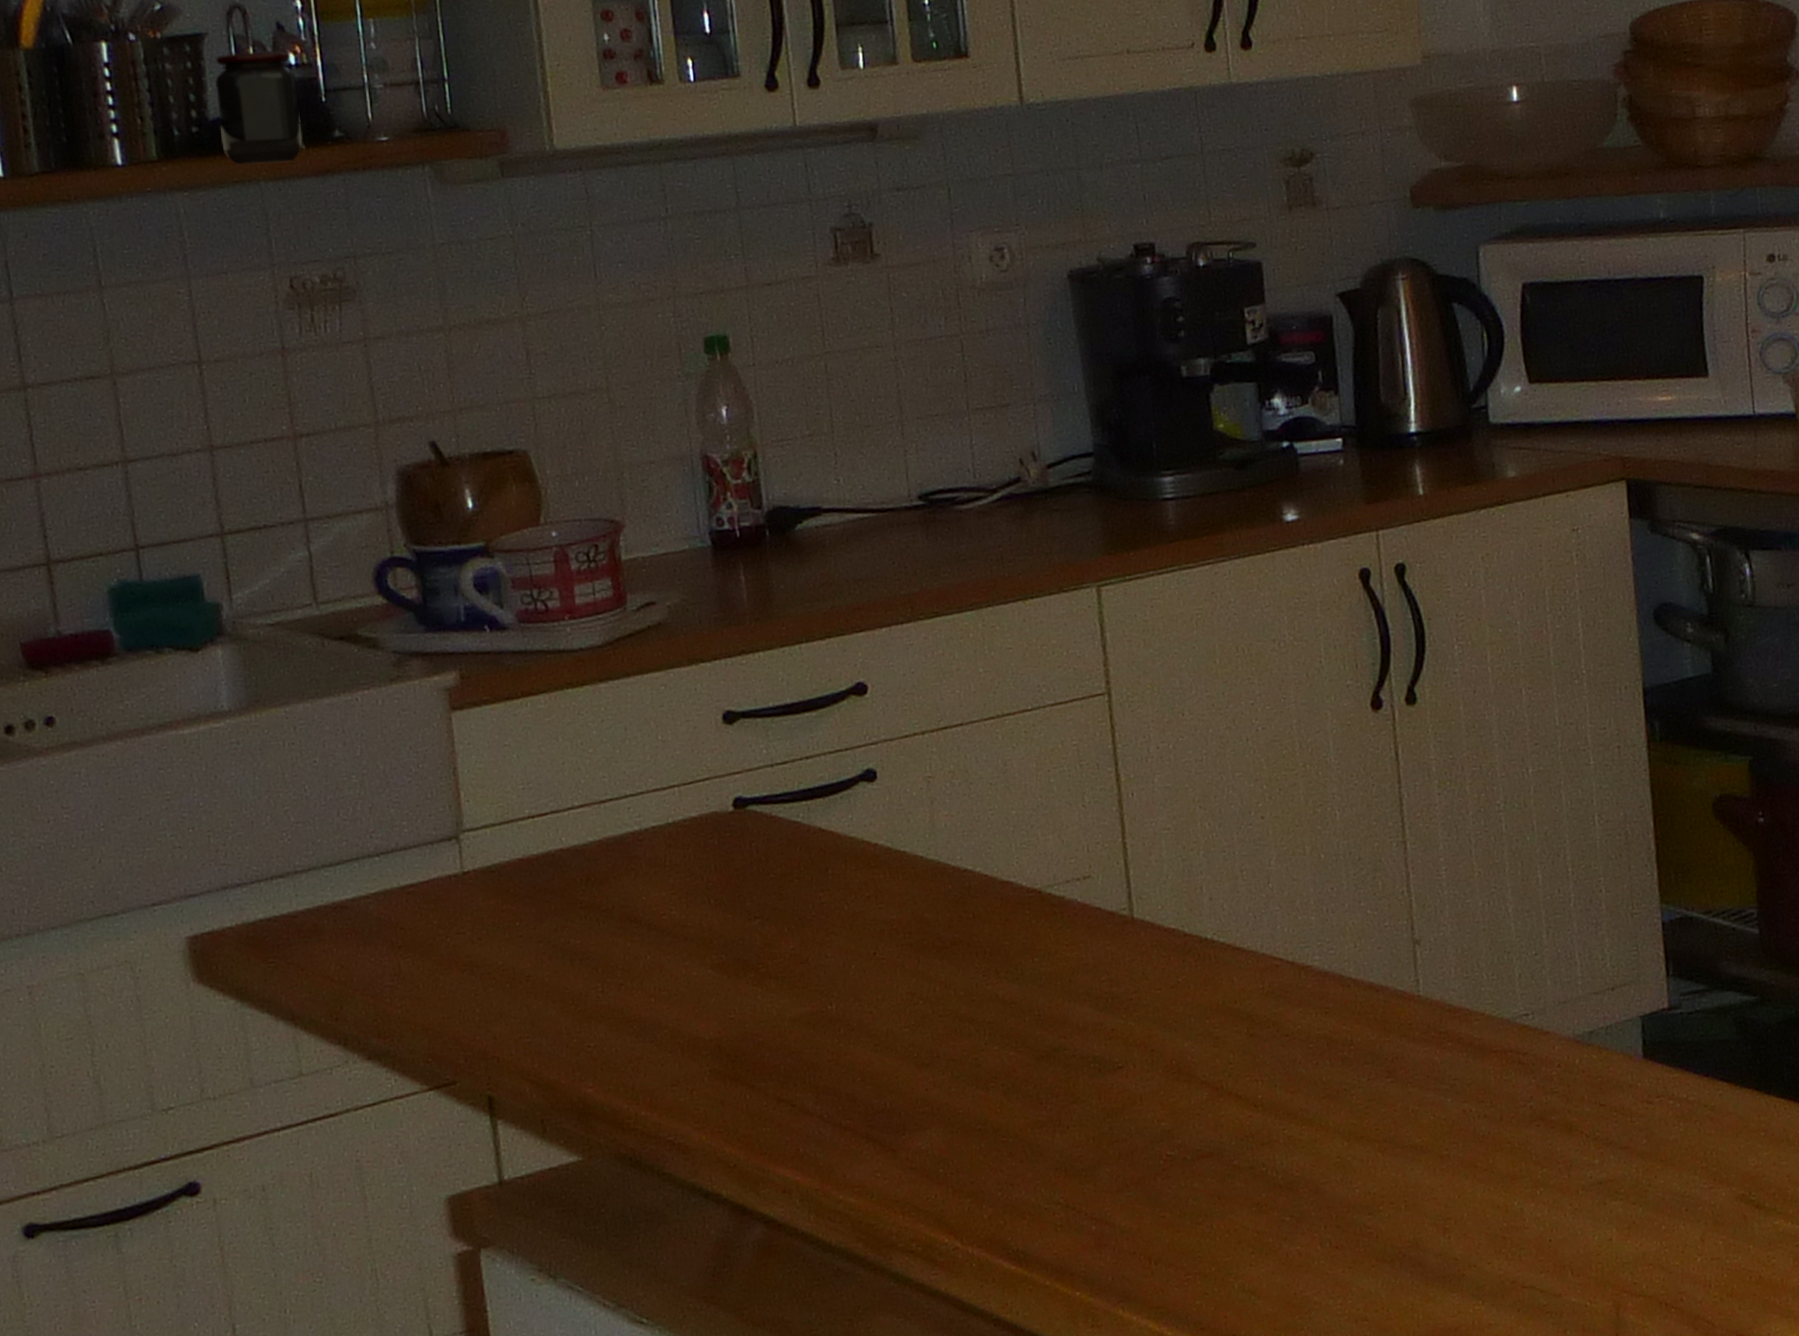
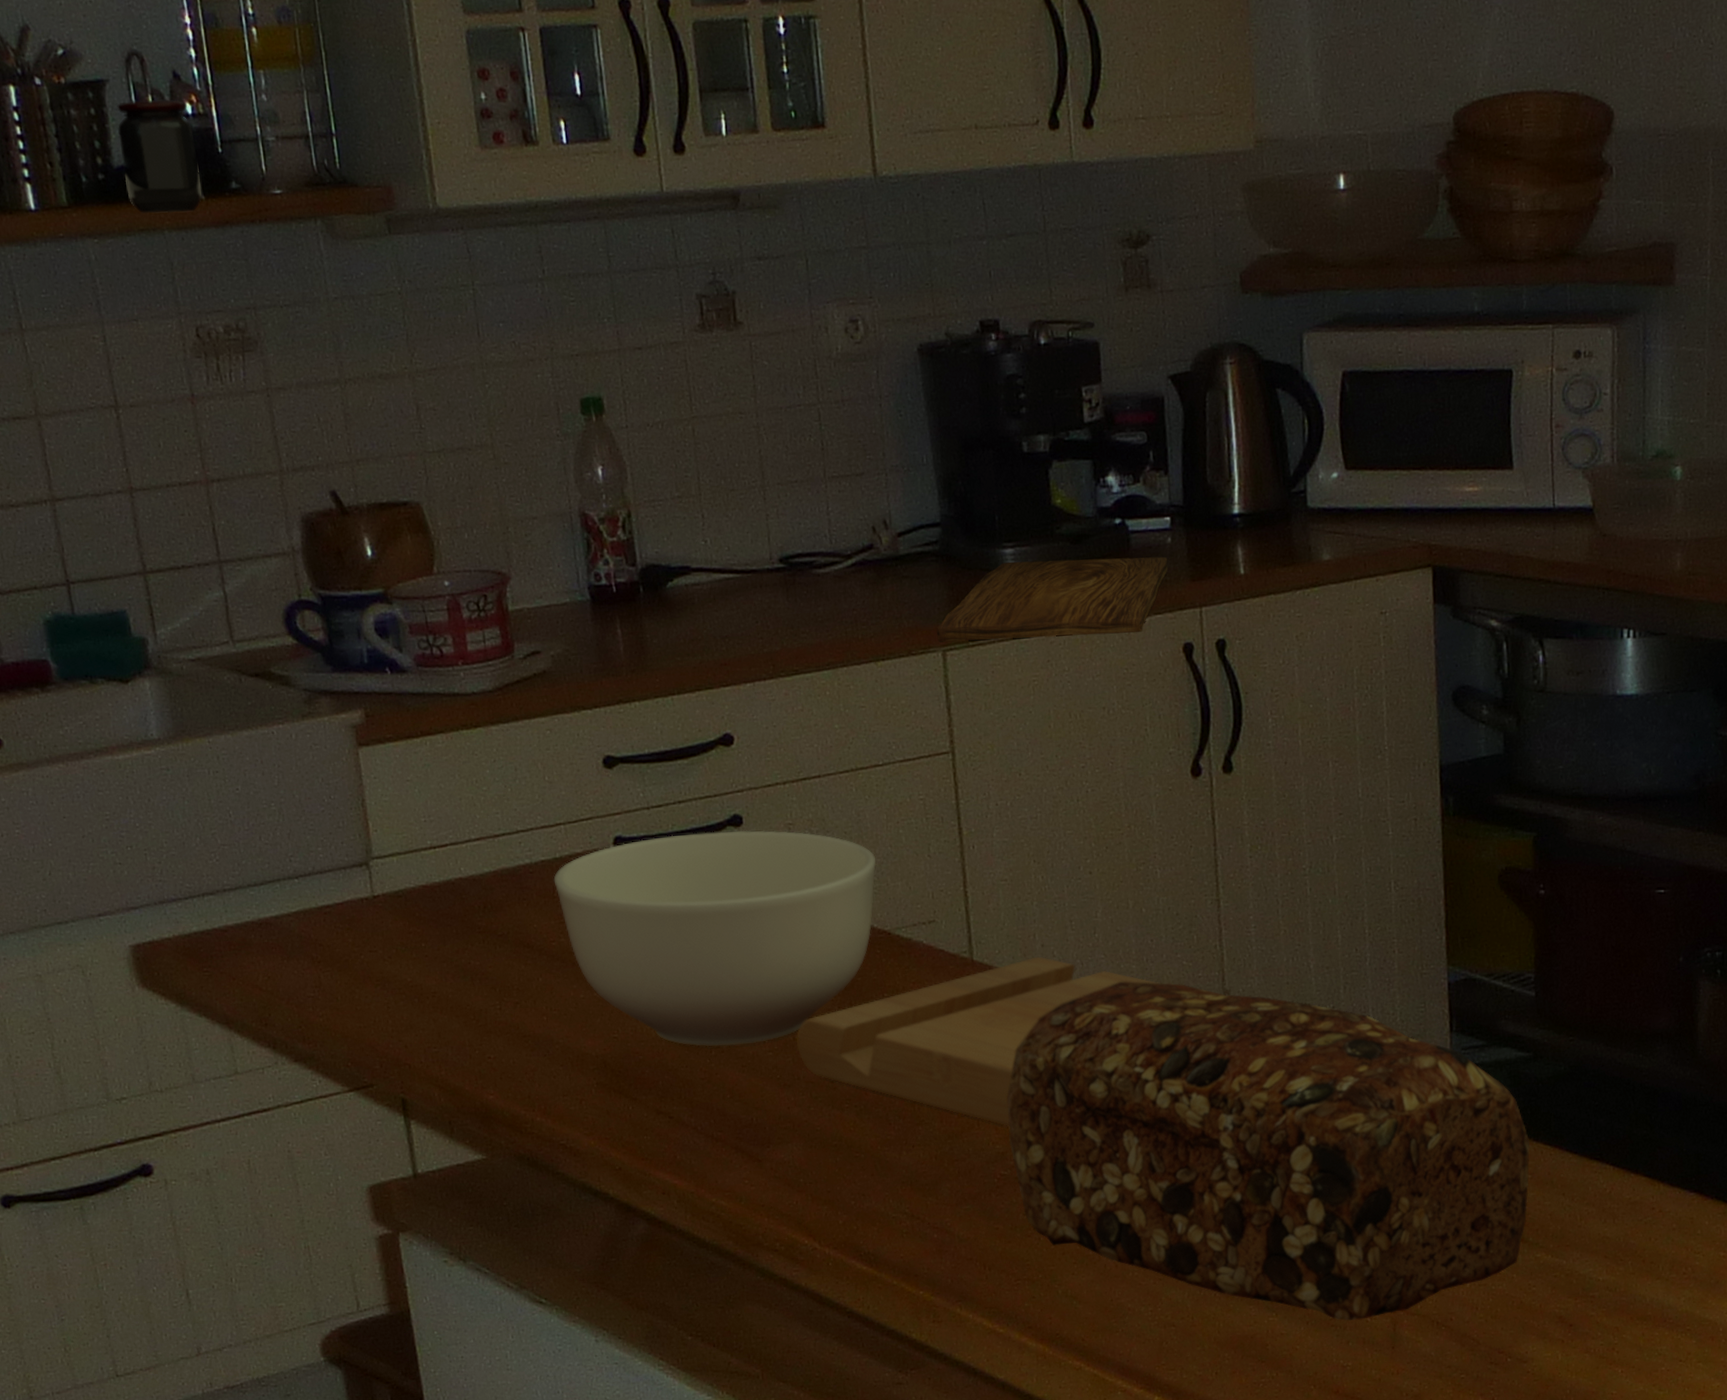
bowl: none [665,784,1025,1025] -> present [553,830,877,1047]
cutting board: none [936,911,1344,1101] -> present [797,956,1161,1126]
cutting board: none [1090,479,1341,577] -> present [936,556,1168,642]
bread loaf: none [1172,934,1762,1307] -> present [1006,981,1531,1322]

